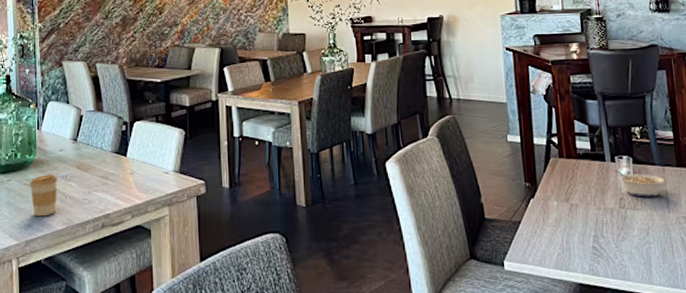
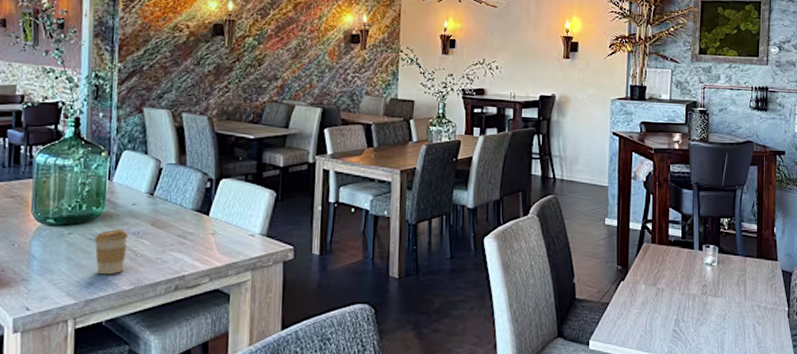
legume: present [614,170,666,197] -> none [701,259,746,285]

